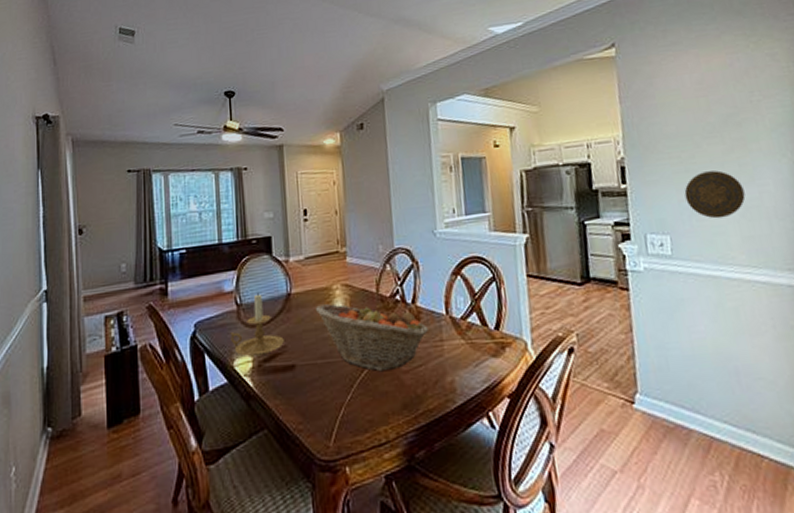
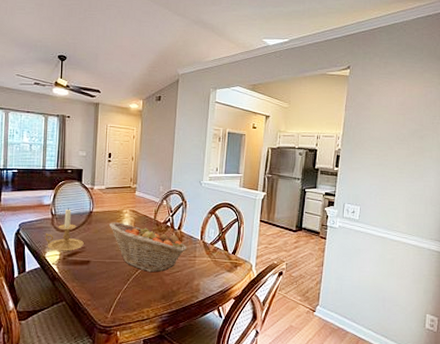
decorative plate: present [684,170,746,219] -> none [375,167,414,200]

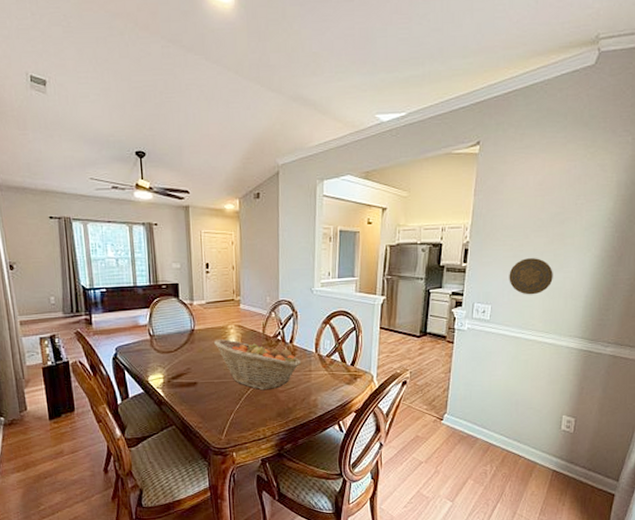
candle holder: present [45,207,84,252] -> none [145,327,188,375]
decorative plate: none [375,167,414,200] -> present [509,258,553,295]

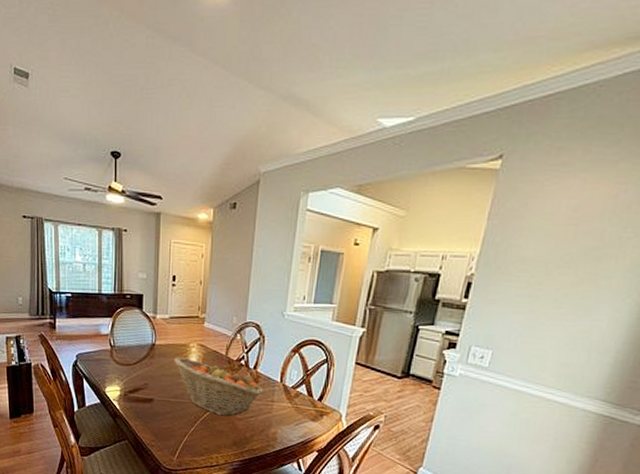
decorative plate: present [509,258,553,295] -> none [518,299,578,344]

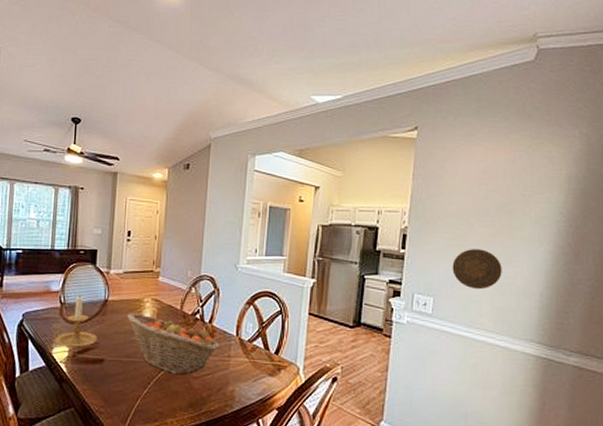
candle holder: none [104,338,146,388] -> present [52,295,97,348]
decorative plate: none [518,299,578,344] -> present [452,249,502,290]

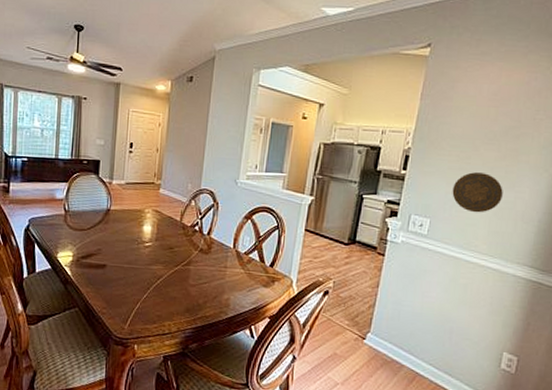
candle holder: present [52,295,97,348] -> none [57,203,100,254]
fruit basket: present [128,313,219,375] -> none [129,223,216,282]

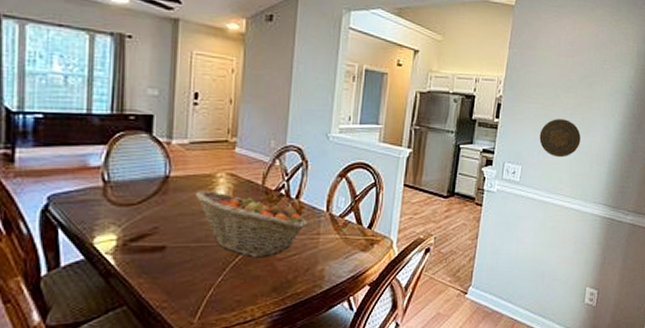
fruit basket: none [129,223,216,282] -> present [196,191,307,258]

